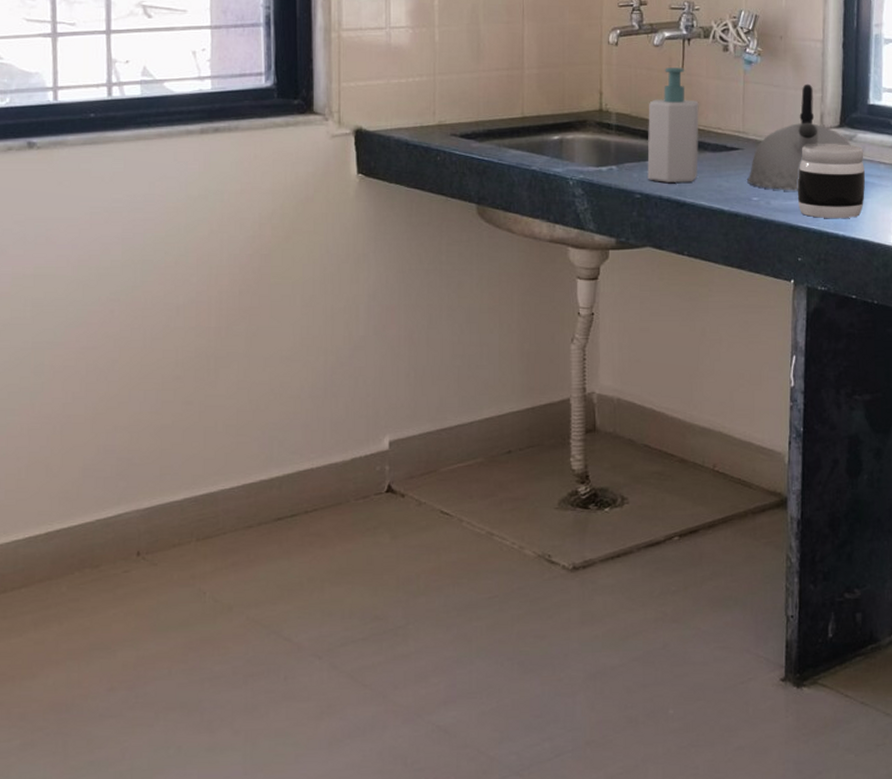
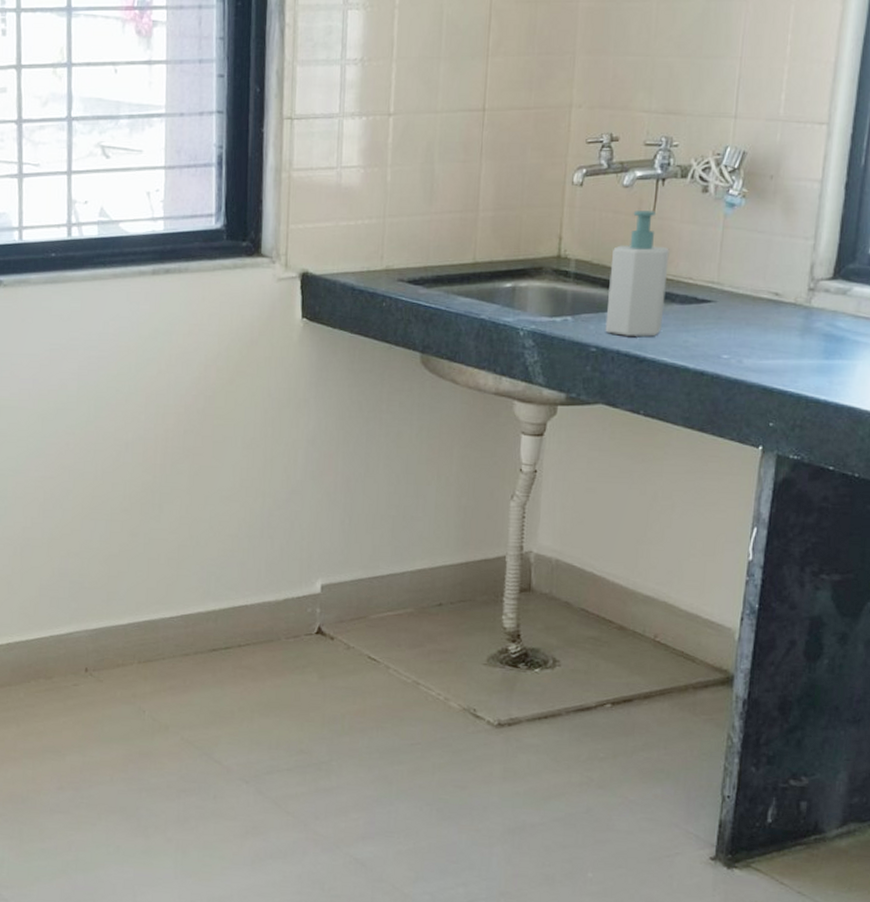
kettle: present [747,83,852,191] -> none [718,229,845,350]
jar: present [797,144,866,219] -> none [774,297,859,382]

